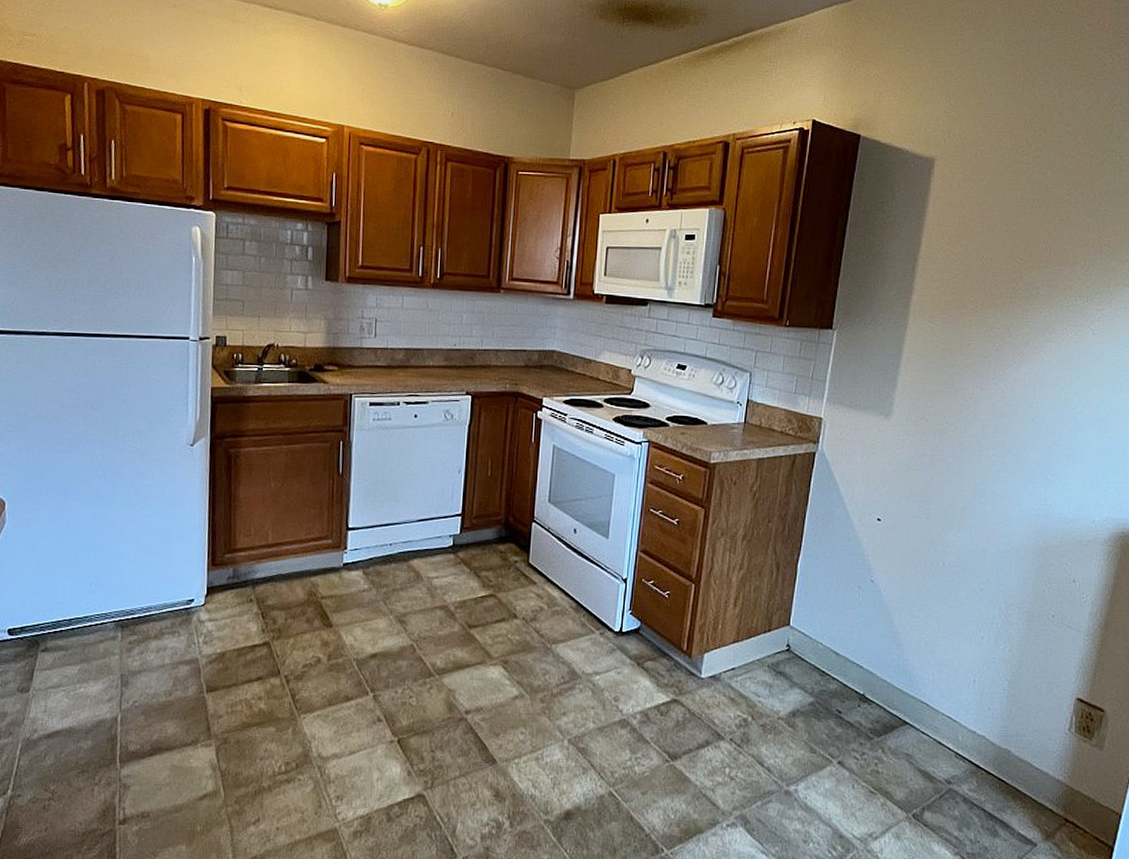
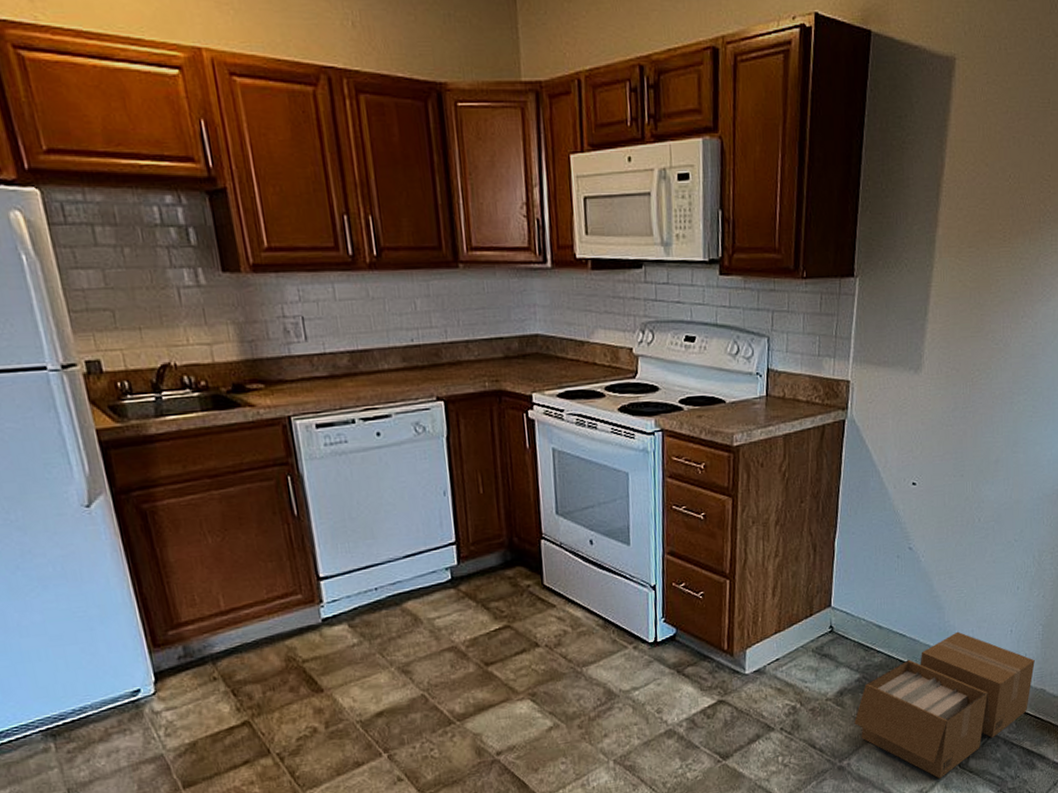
cardboard box: none [805,672,999,826] -> present [854,631,1035,779]

